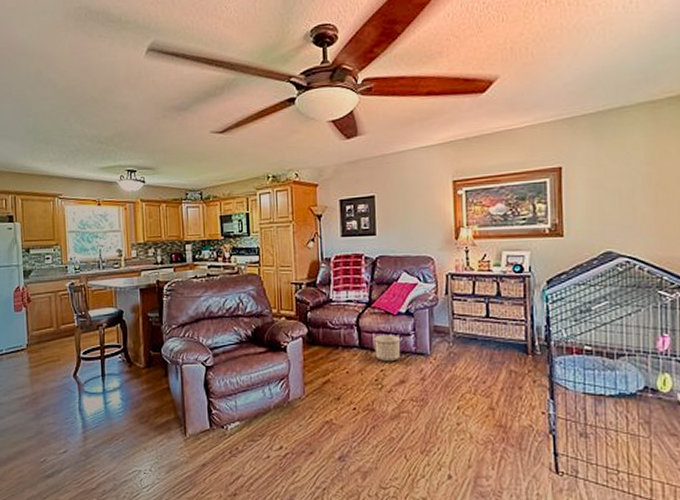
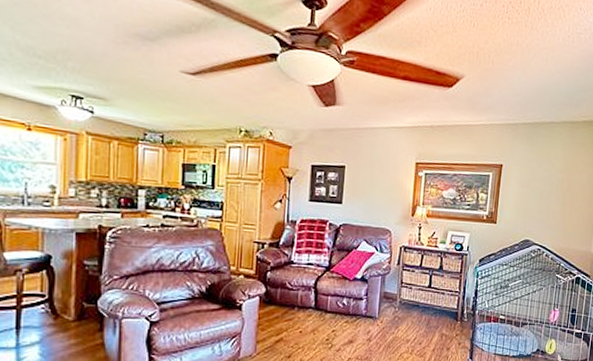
planter: present [374,335,401,362] -> none [329,298,354,324]

